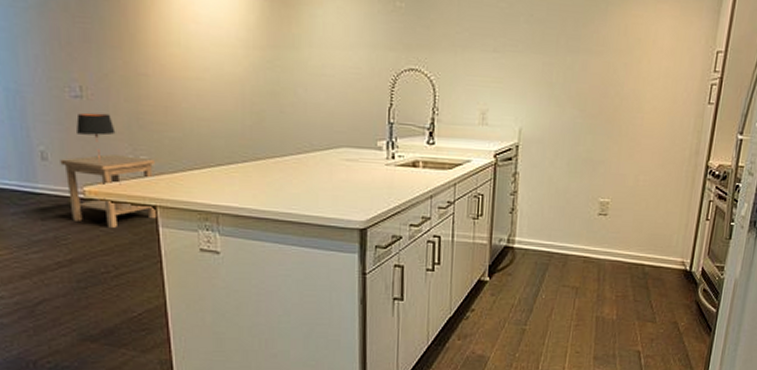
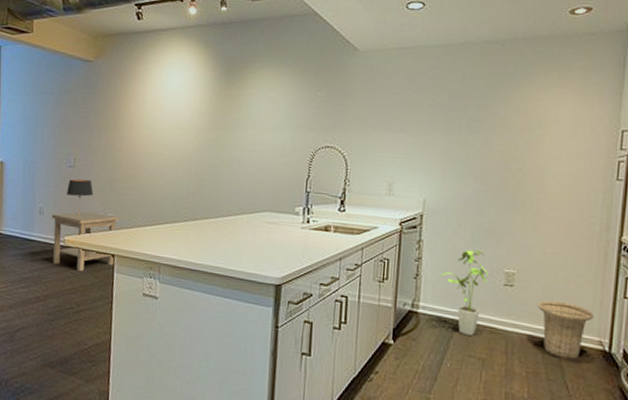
house plant: none [536,181,583,267] -> present [440,250,488,337]
basket: none [628,227,679,280] -> present [537,300,594,359]

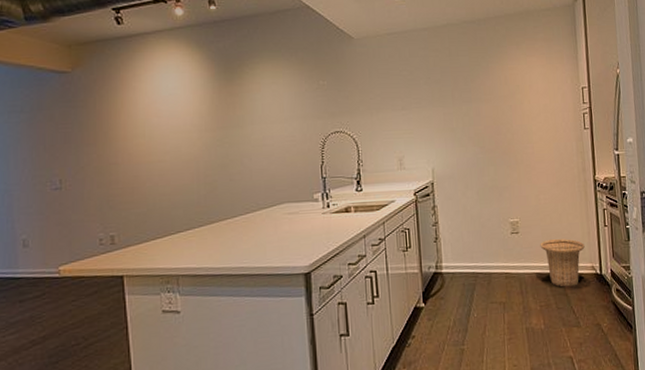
side table: present [51,211,119,272] -> none [39,233,124,302]
table lamp: present [67,178,94,215] -> none [55,200,89,240]
house plant: present [440,250,488,337] -> none [456,207,497,285]

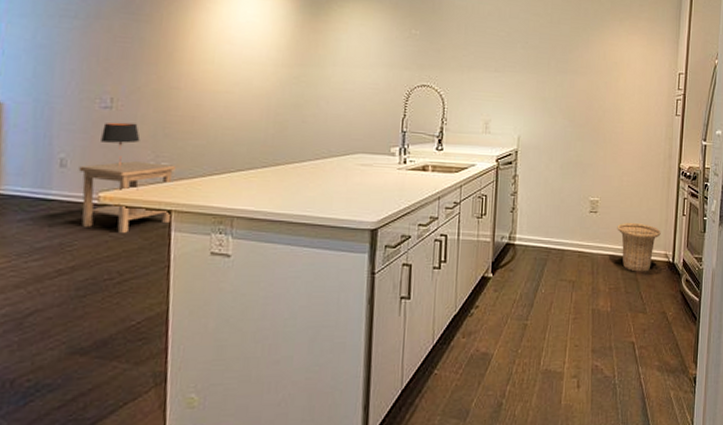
side table: none [39,233,124,302] -> present [78,161,177,234]
table lamp: none [55,200,89,240] -> present [101,122,141,166]

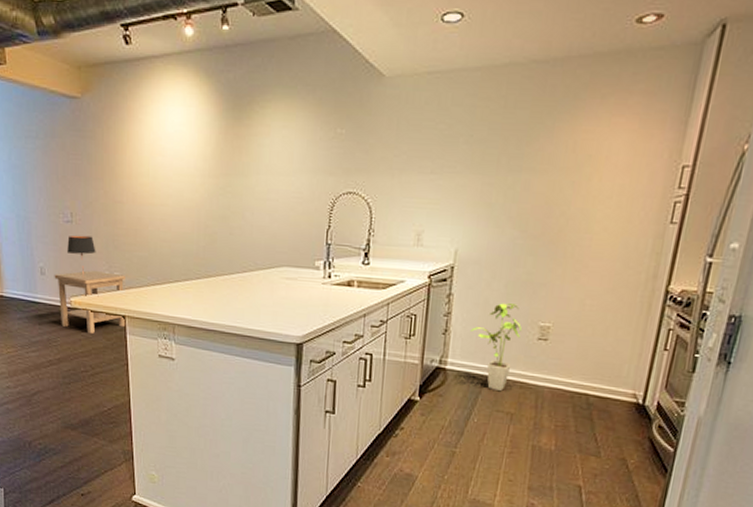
house plant: none [534,182,576,262] -> present [470,303,521,392]
basket: present [617,223,661,272] -> none [571,354,631,412]

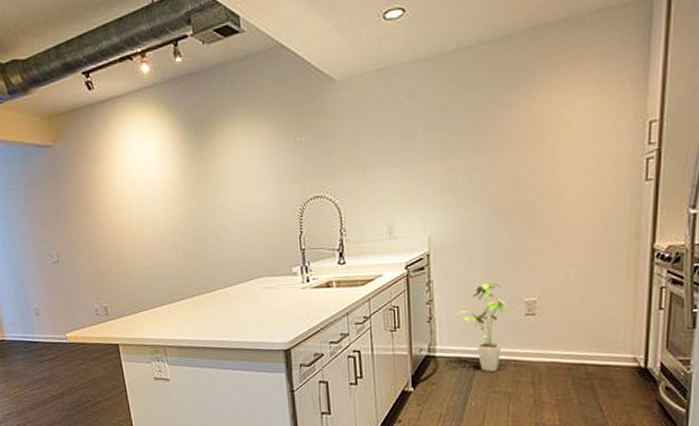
side table: present [54,270,127,334] -> none [48,305,120,366]
table lamp: present [67,235,96,275] -> none [56,273,85,310]

